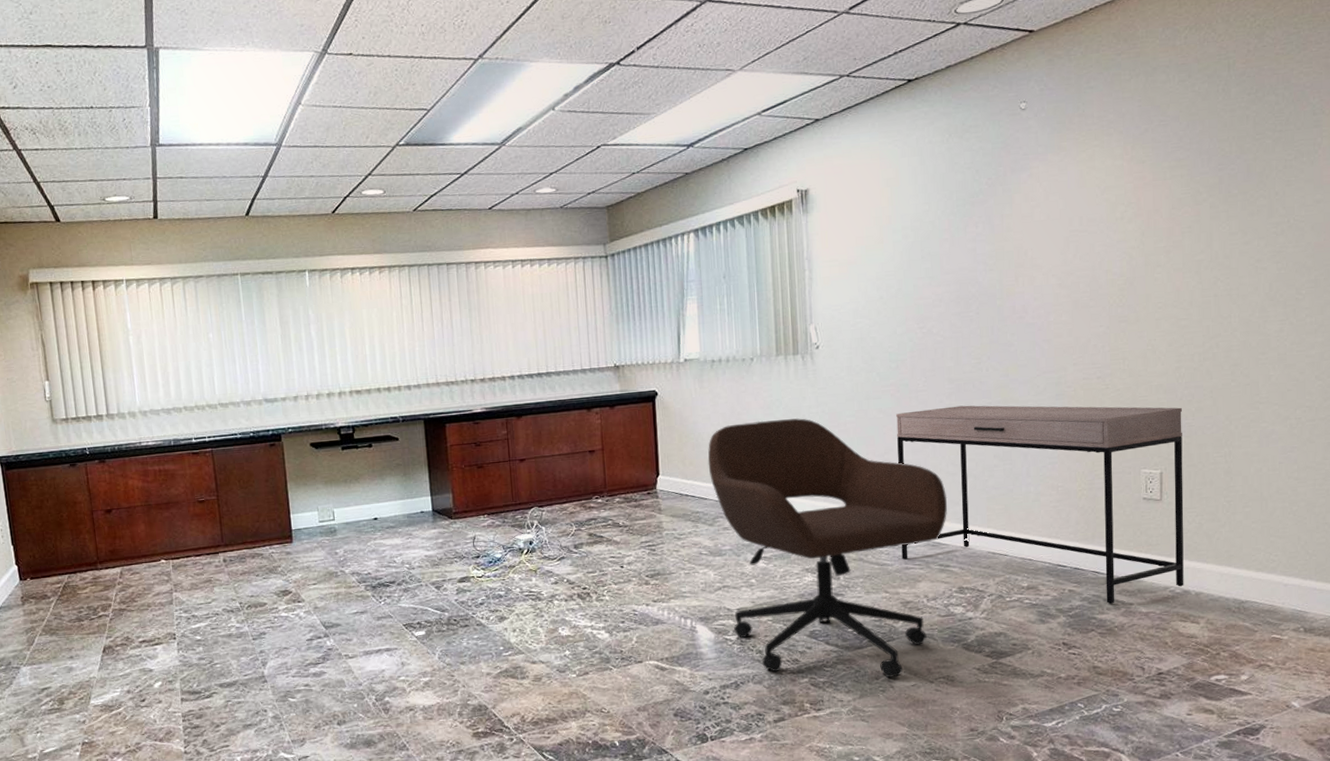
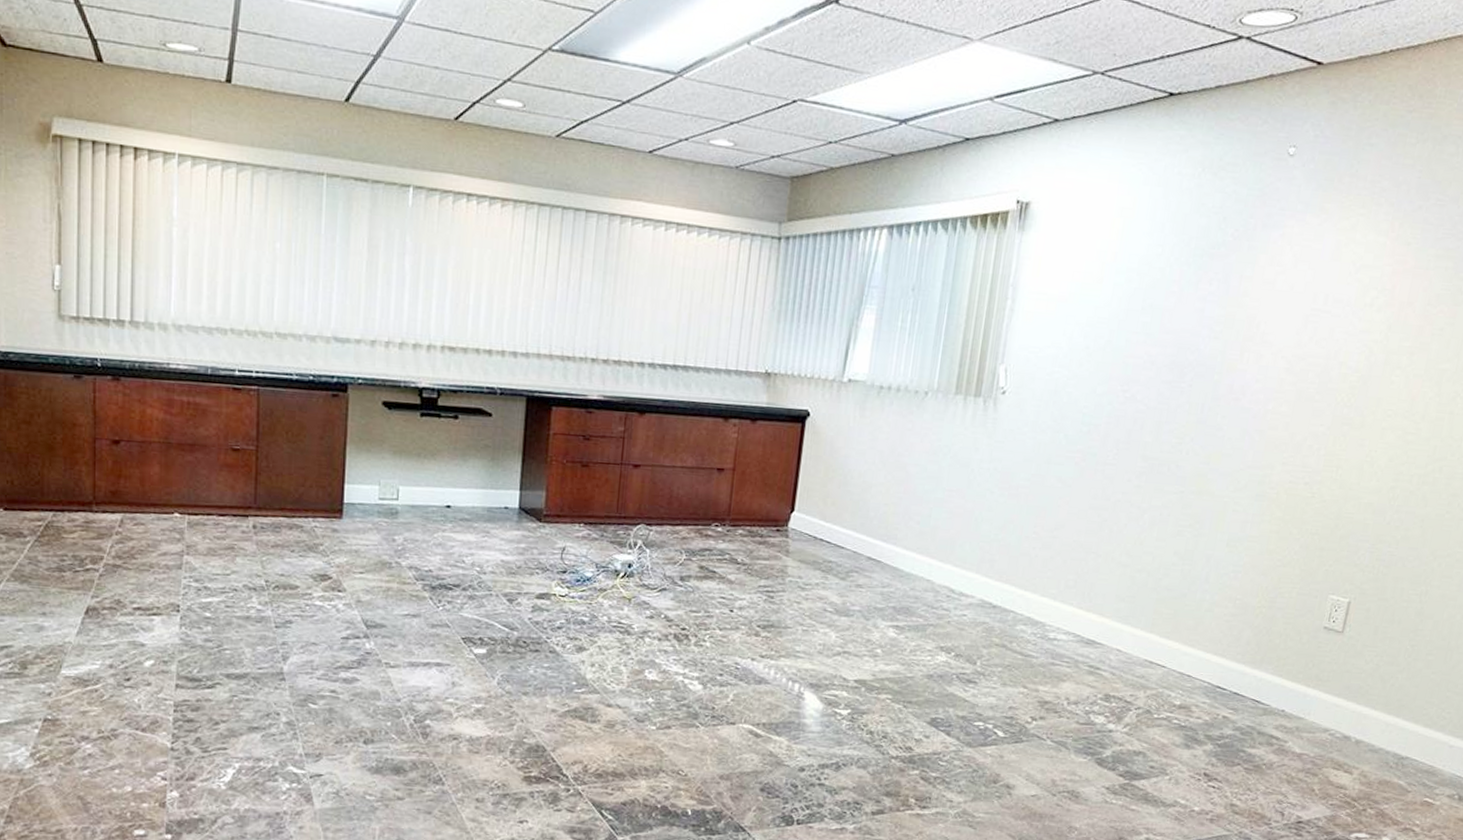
office chair: present [708,418,948,678] -> none [846,466,1114,784]
desk: present [896,405,1184,604] -> none [1049,485,1388,739]

